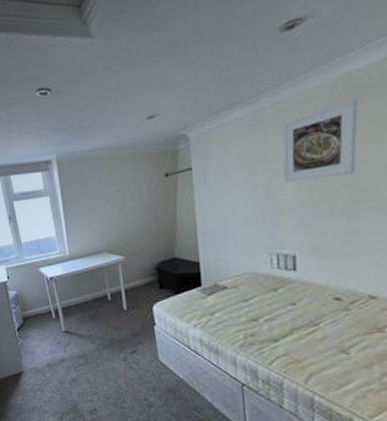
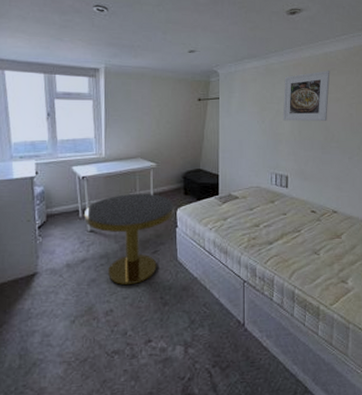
side table: none [57,289,151,384] -> present [84,193,175,285]

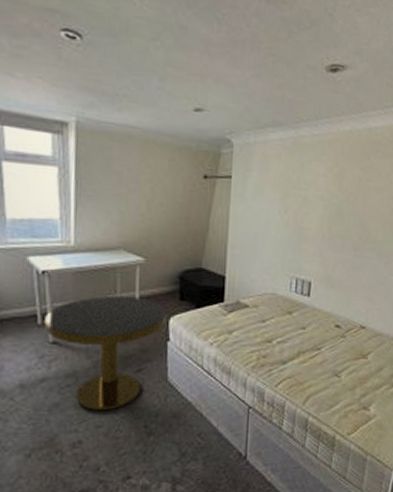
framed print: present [282,70,330,122] -> none [310,151,374,217]

